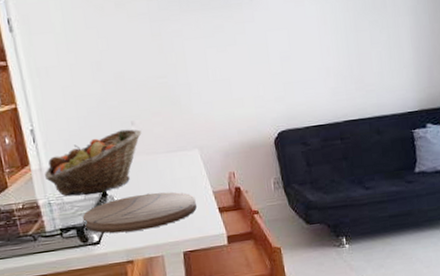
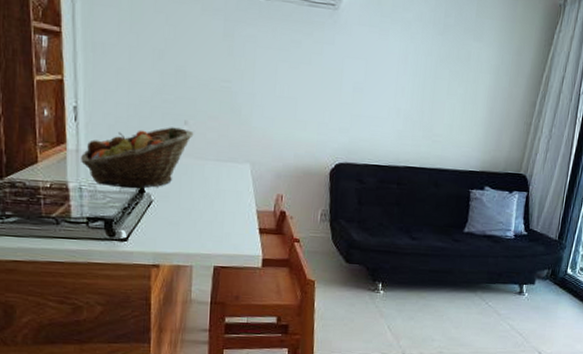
cutting board: present [82,192,197,234] -> none [113,198,237,236]

